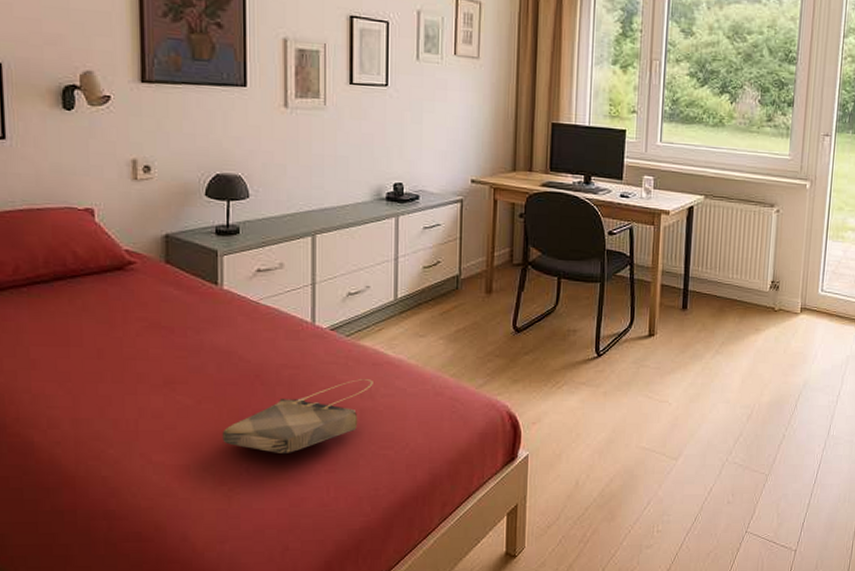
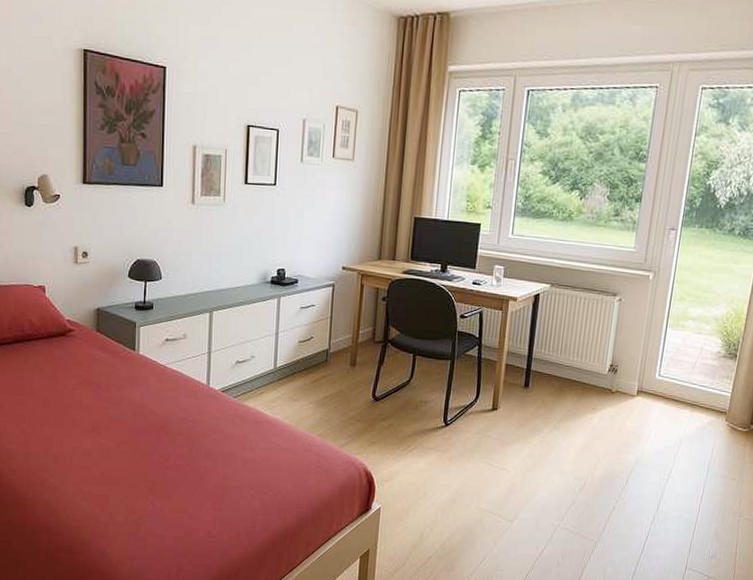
tote bag: present [222,379,373,455] -> none [135,434,254,493]

